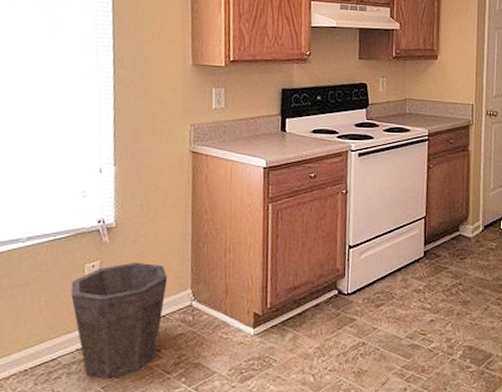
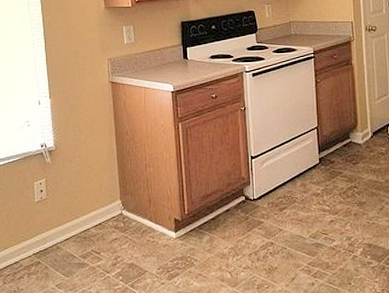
waste bin: present [70,262,168,379] -> none [24,178,101,278]

